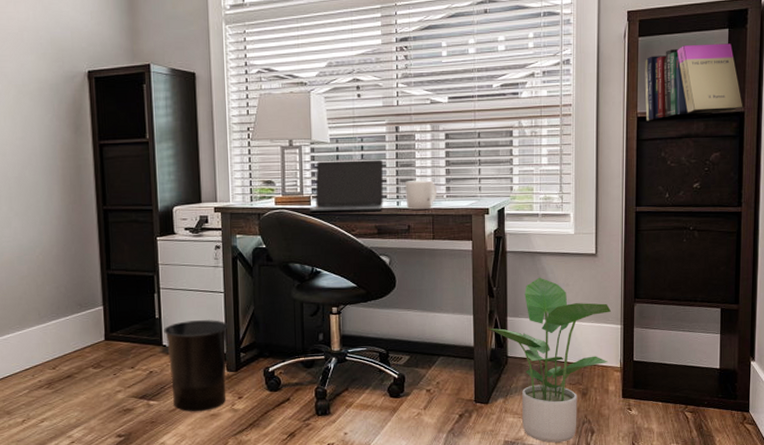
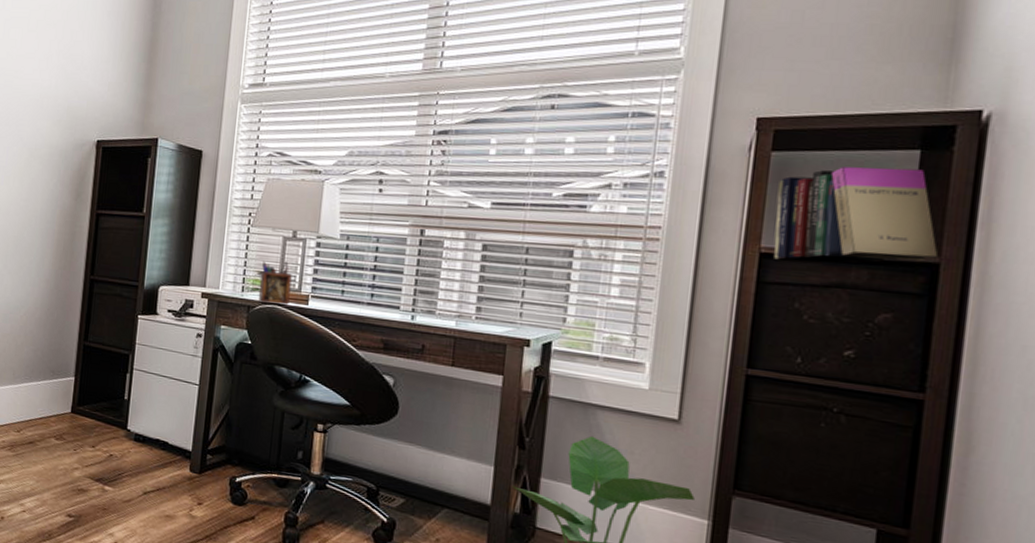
waste bin: present [164,320,228,411] -> none [129,408,198,510]
desk organizer: none [265,168,294,209] -> present [258,260,292,305]
laptop: present [309,160,384,213] -> none [305,258,401,323]
mug: present [405,180,437,210] -> none [422,293,464,330]

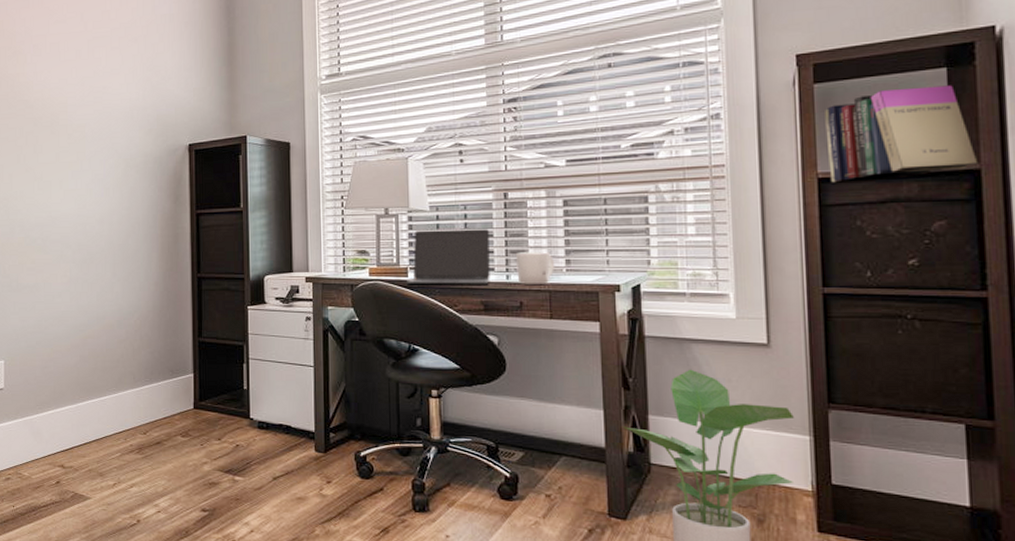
desk organizer: present [258,260,292,305] -> none [359,238,390,281]
laptop: none [305,258,401,323] -> present [406,229,490,285]
mug: none [422,293,464,330] -> present [516,252,554,284]

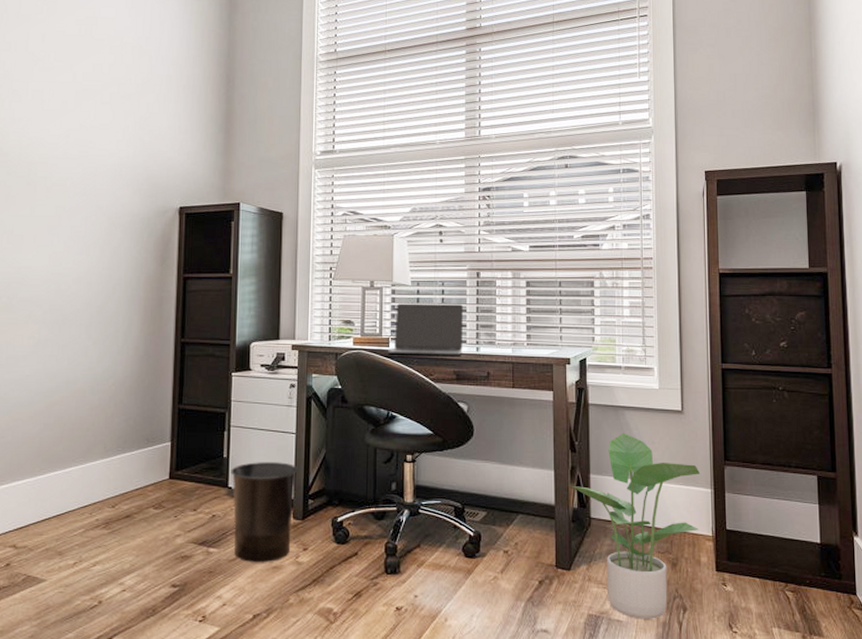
waste bin: none [251,394,318,493] -> present [231,462,298,562]
mug: present [516,252,554,284] -> none [486,327,517,356]
books: present [825,85,978,183] -> none [724,205,826,278]

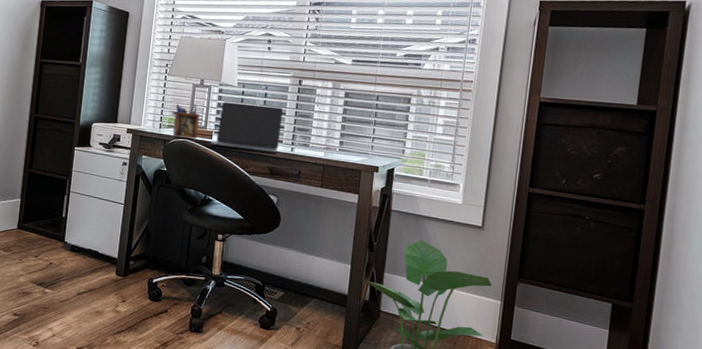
waste bin: present [231,462,298,562] -> none [65,223,123,307]
desk organizer: none [344,309,373,350] -> present [172,103,200,139]

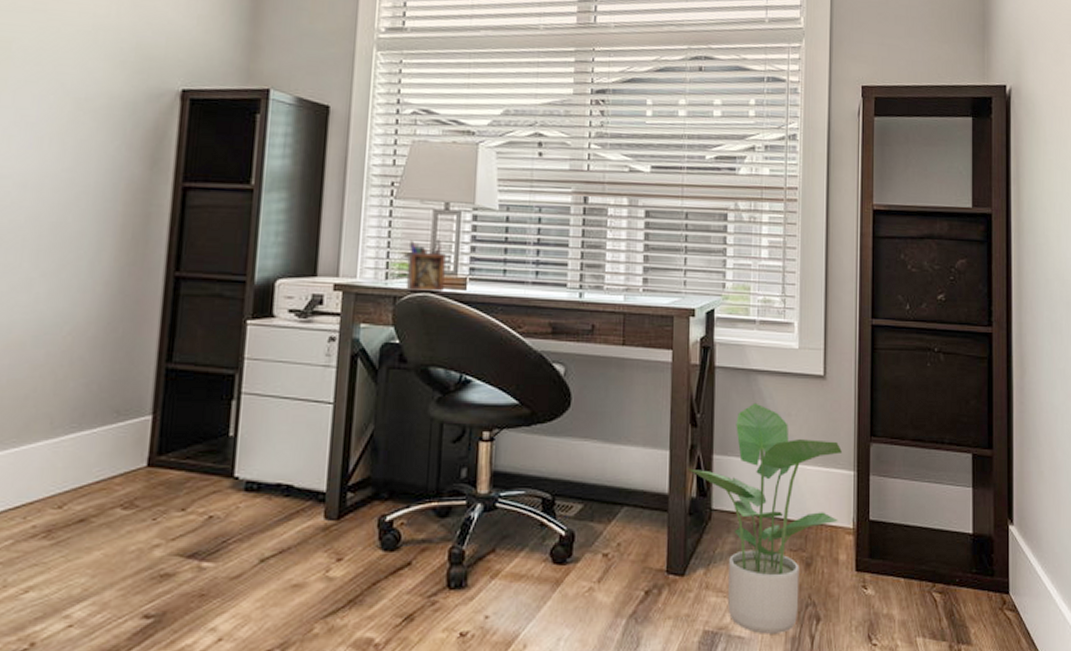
laptop: present [209,101,284,154] -> none [463,233,566,303]

